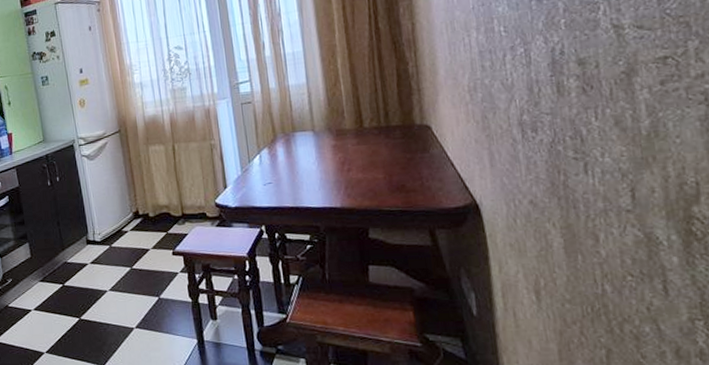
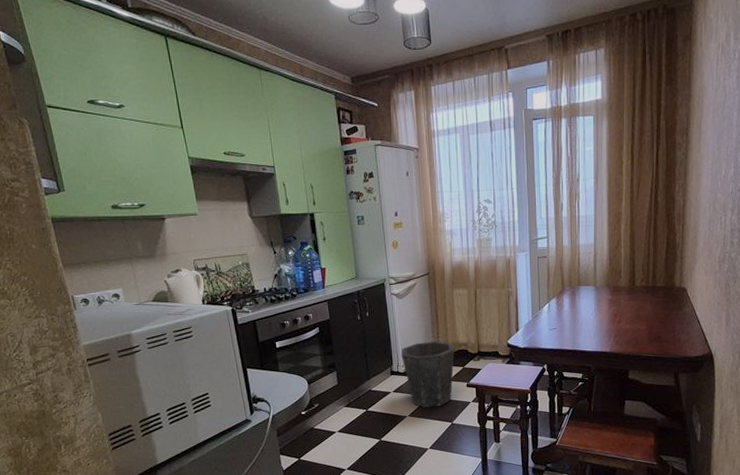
waste bin: none [96,204,157,280] -> present [401,341,454,407]

